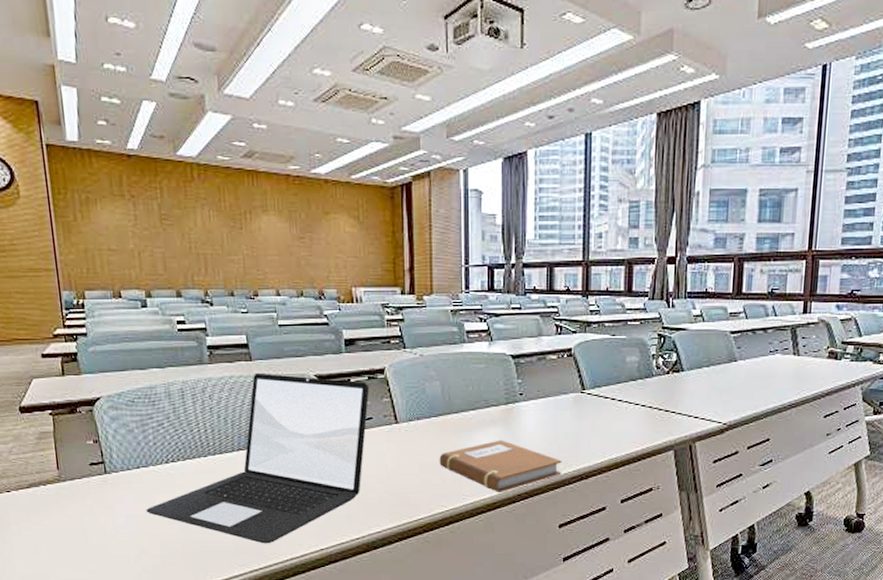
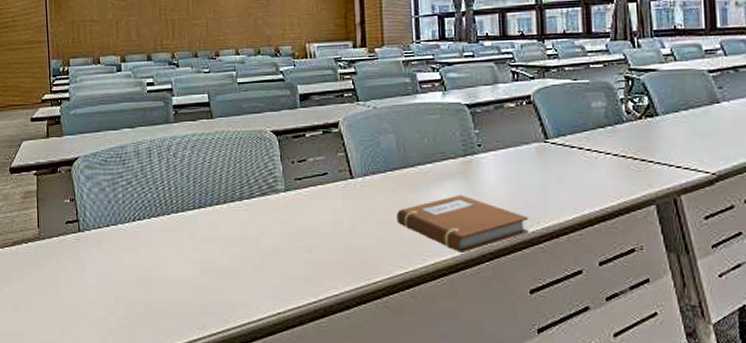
laptop: present [146,372,370,544] -> none [113,130,325,306]

